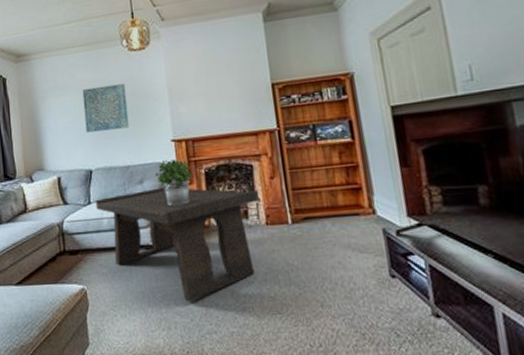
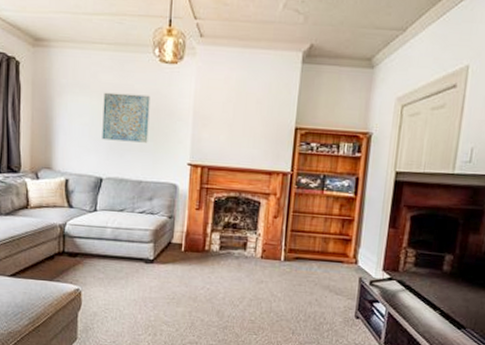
coffee table: present [95,187,260,302] -> none [101,207,261,315]
potted plant: present [155,159,192,206] -> none [165,182,202,228]

